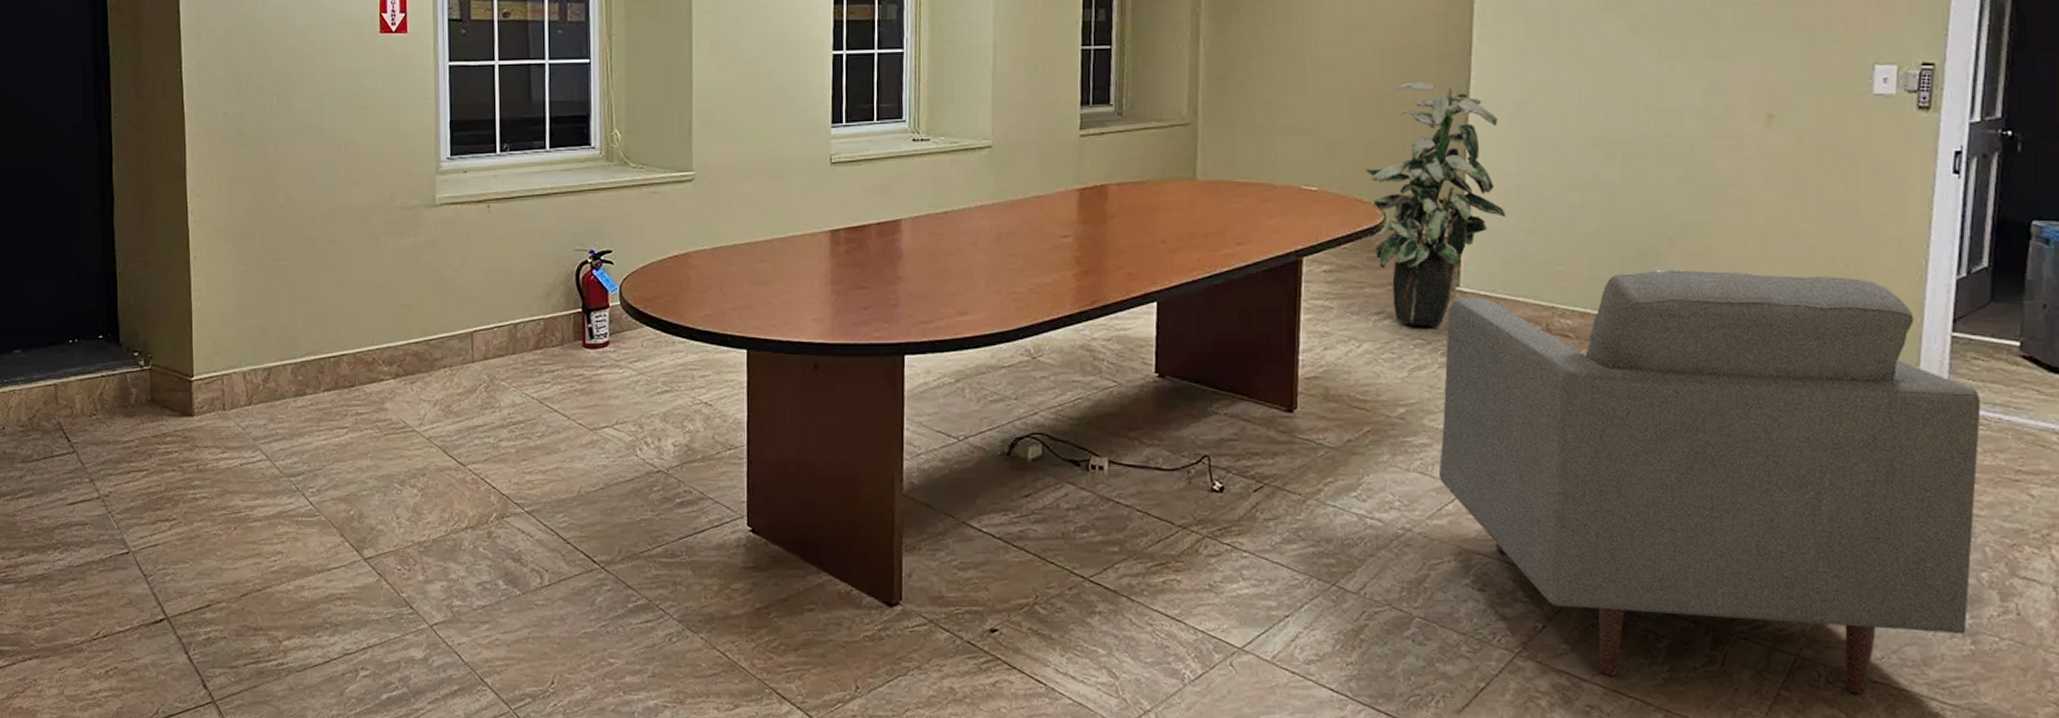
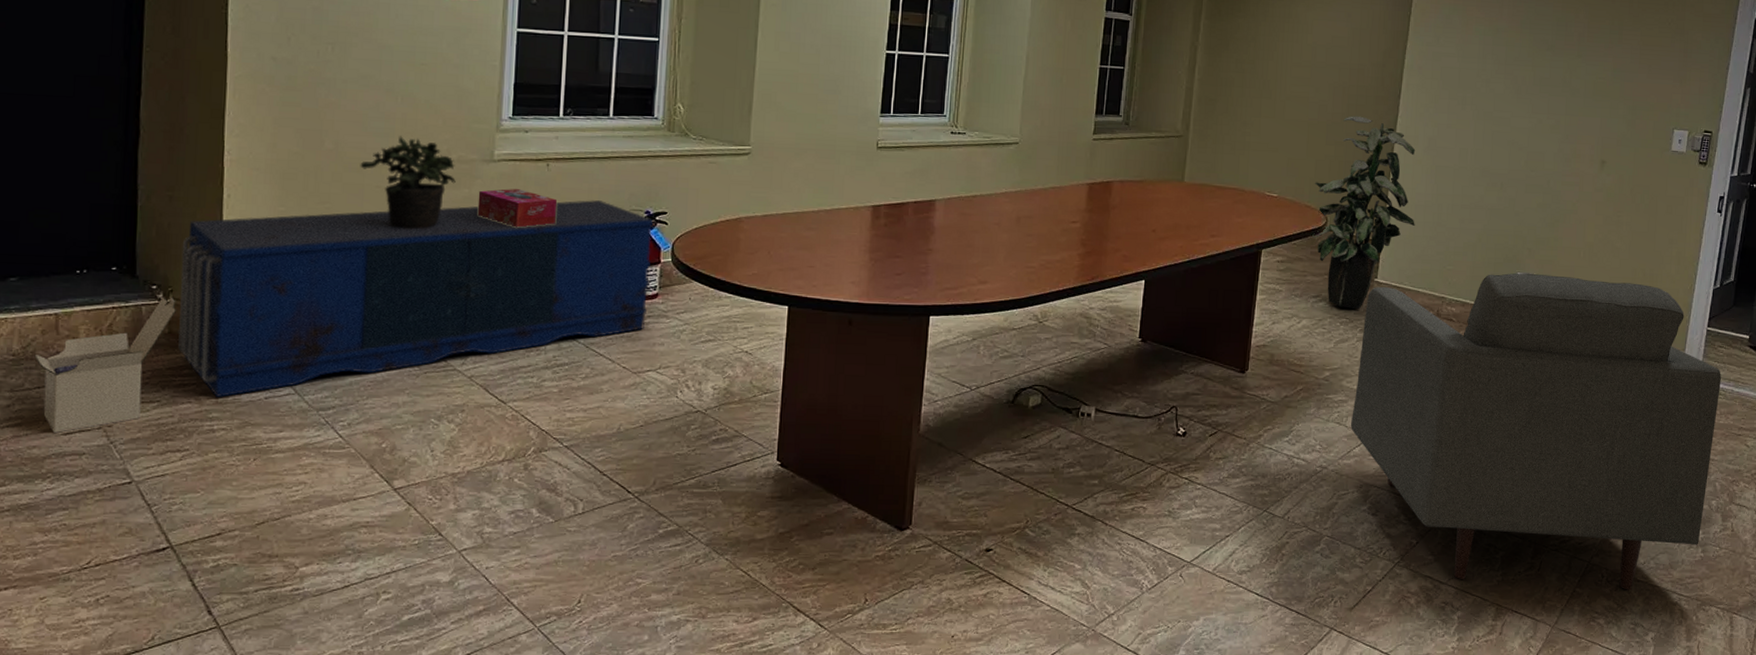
cardboard box: none [39,363,157,504] -> present [34,297,177,434]
shipping container: none [157,242,599,464] -> present [177,200,653,397]
potted plant: none [310,185,401,284] -> present [360,136,456,230]
tissue box: none [423,234,500,276] -> present [477,189,556,228]

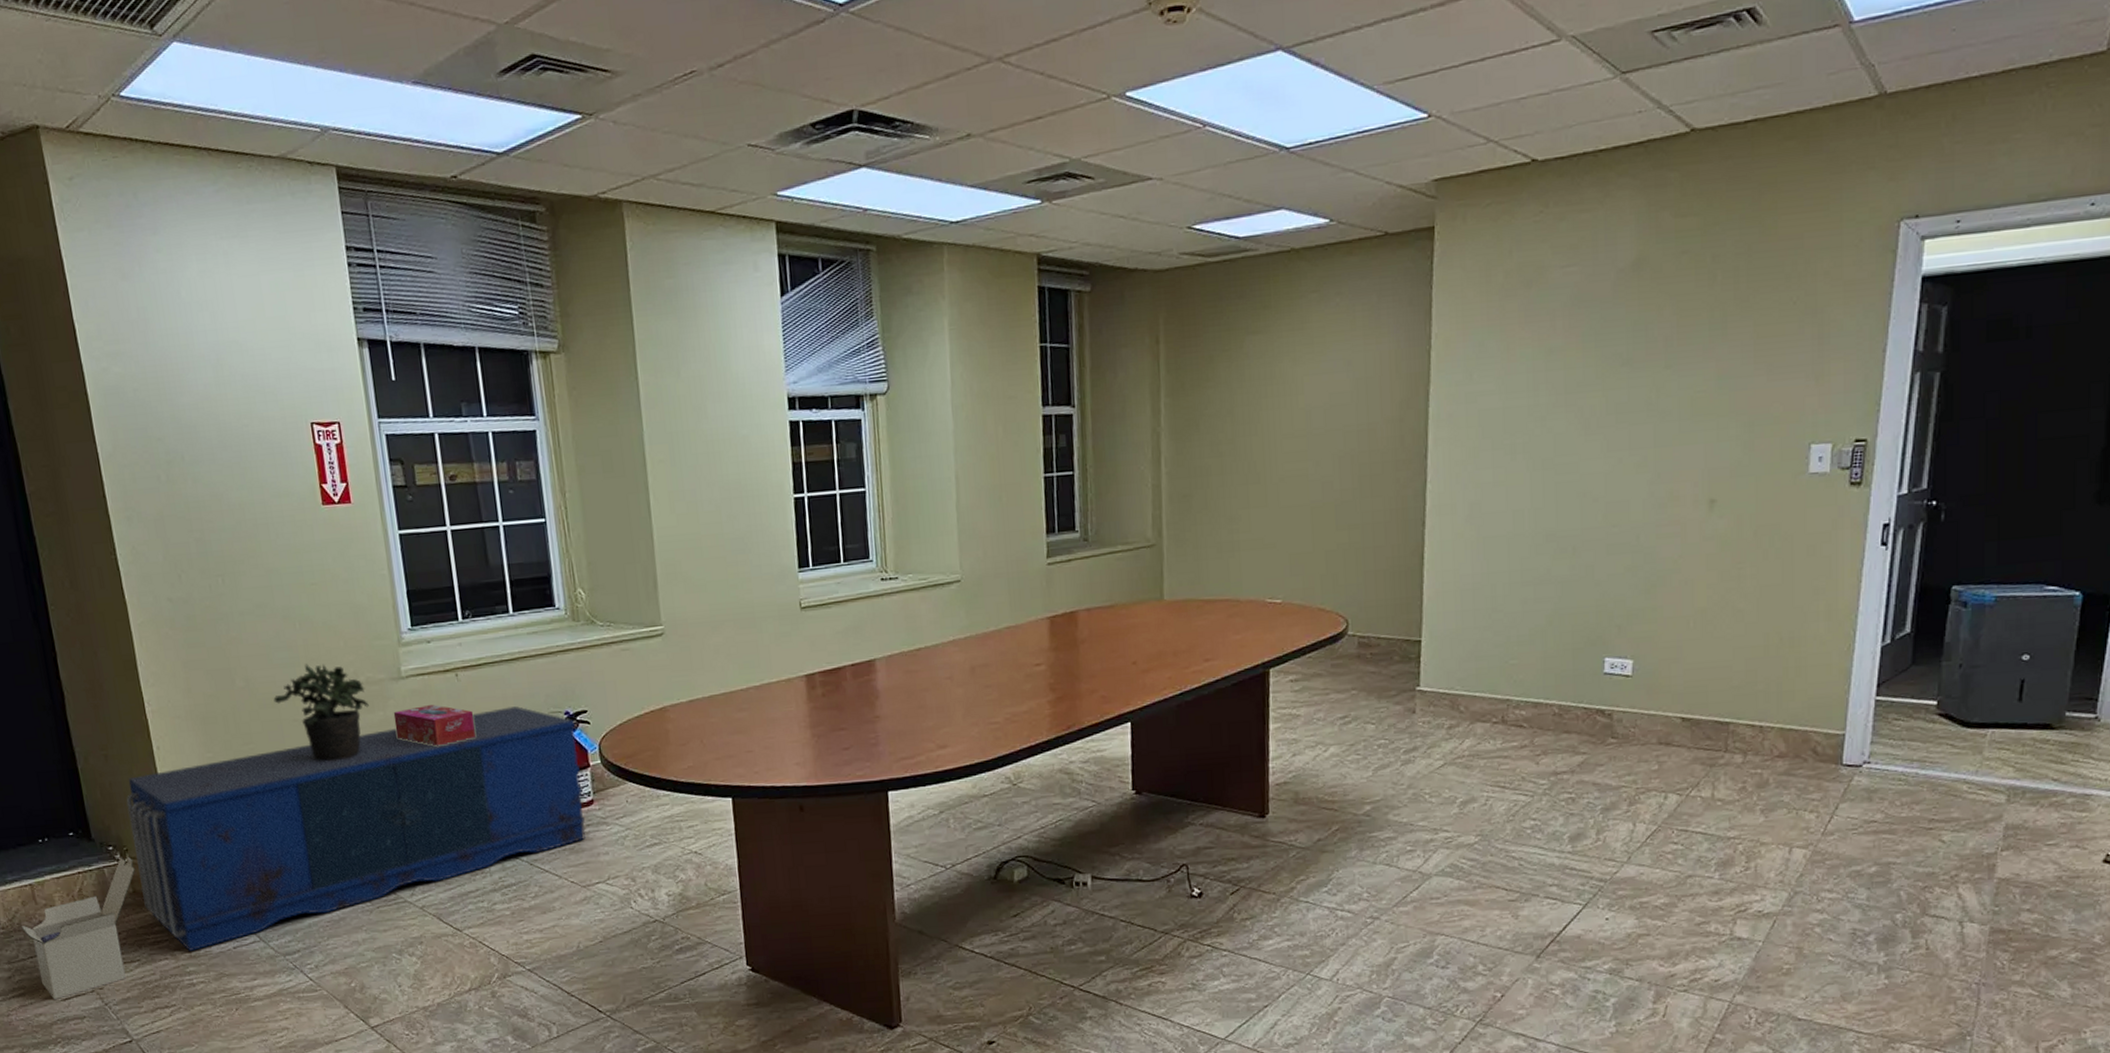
indoor plant: present [1312,116,1416,310] -> none [1326,488,1463,728]
chair: present [1350,273,1721,590] -> none [1403,651,1900,1034]

